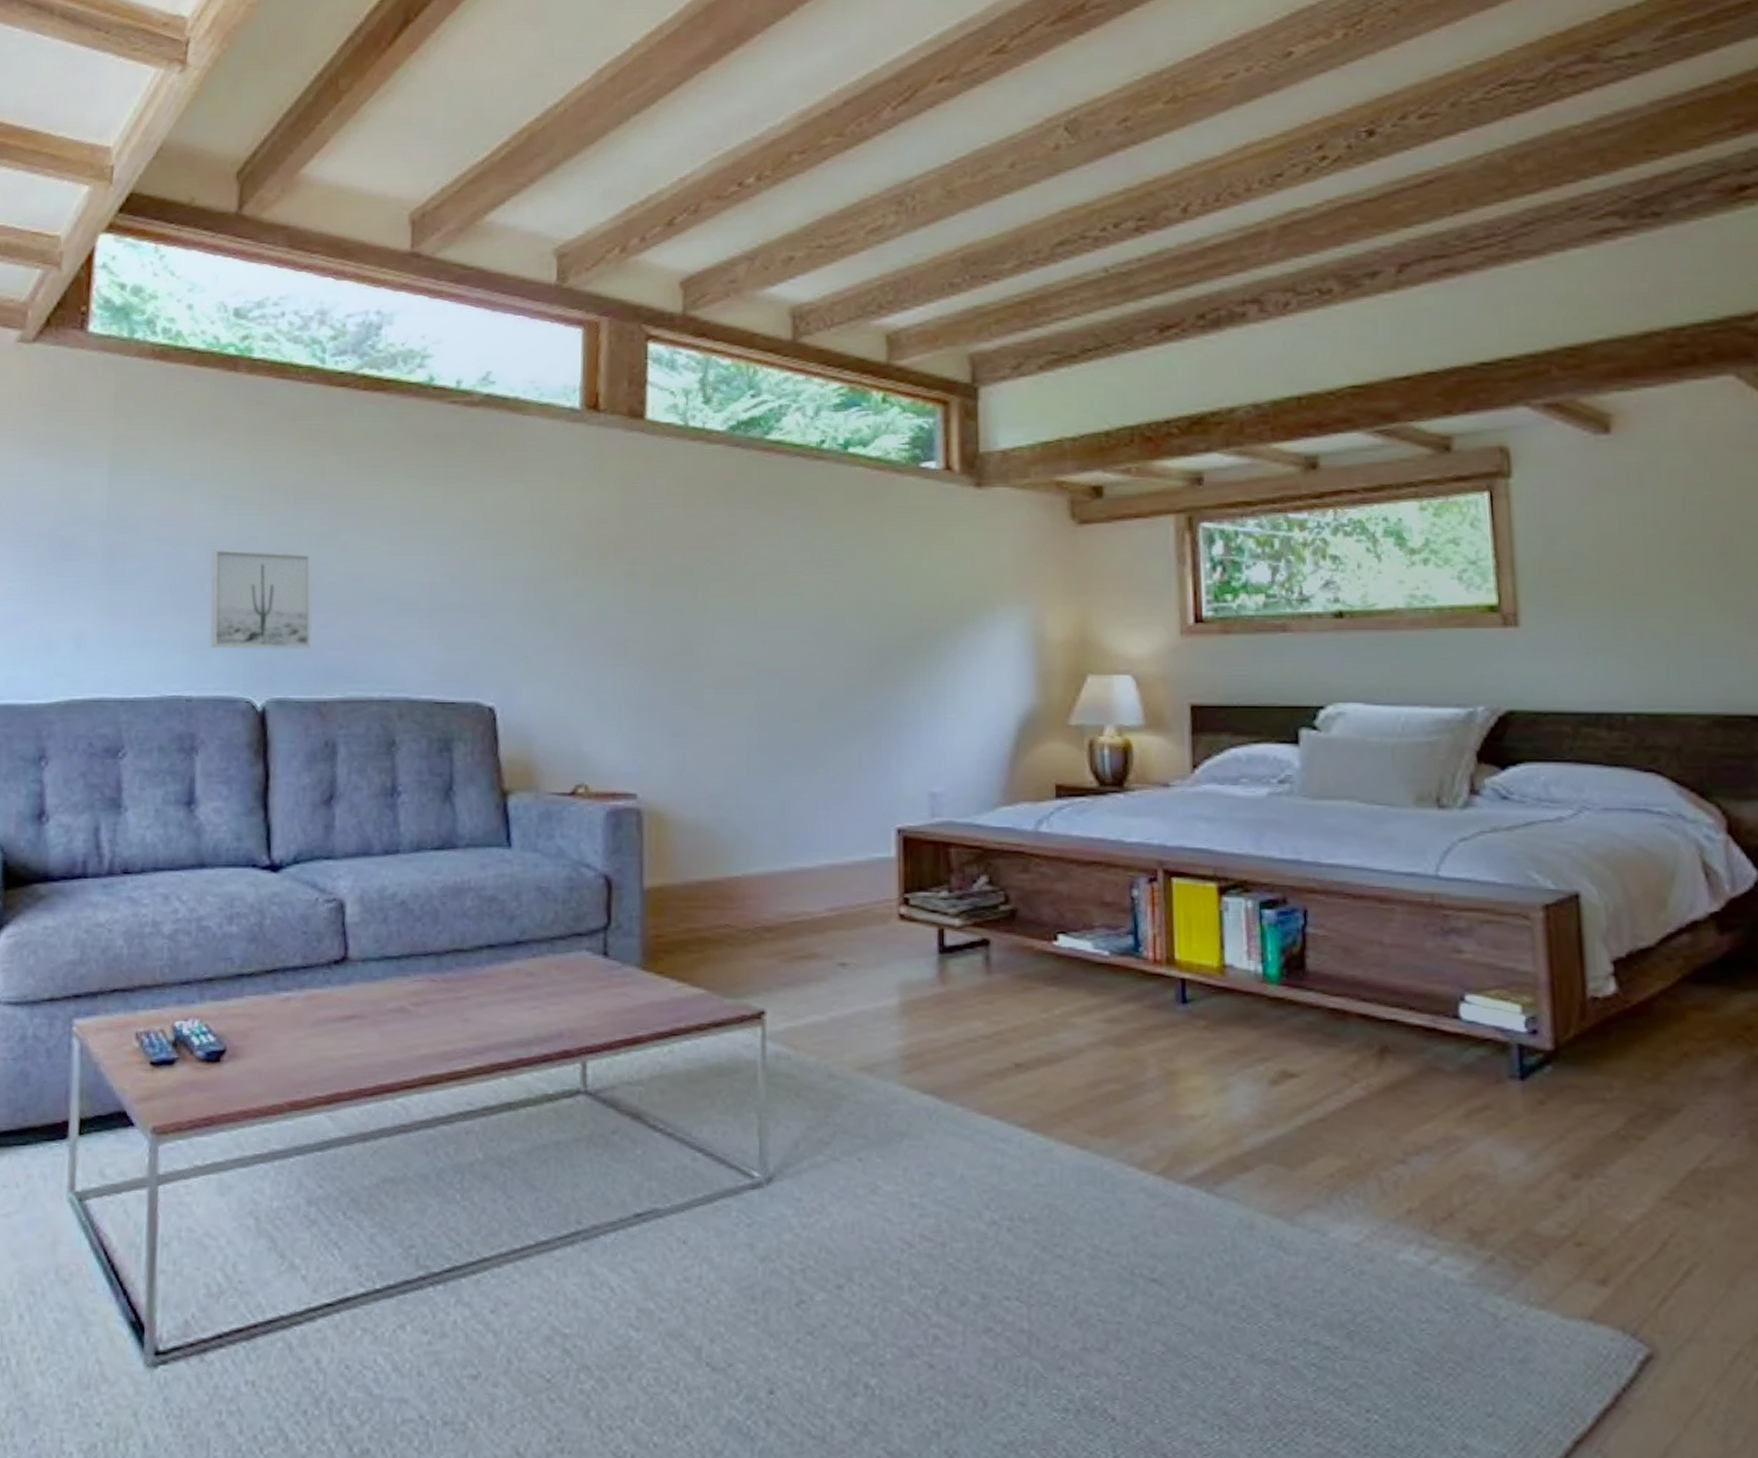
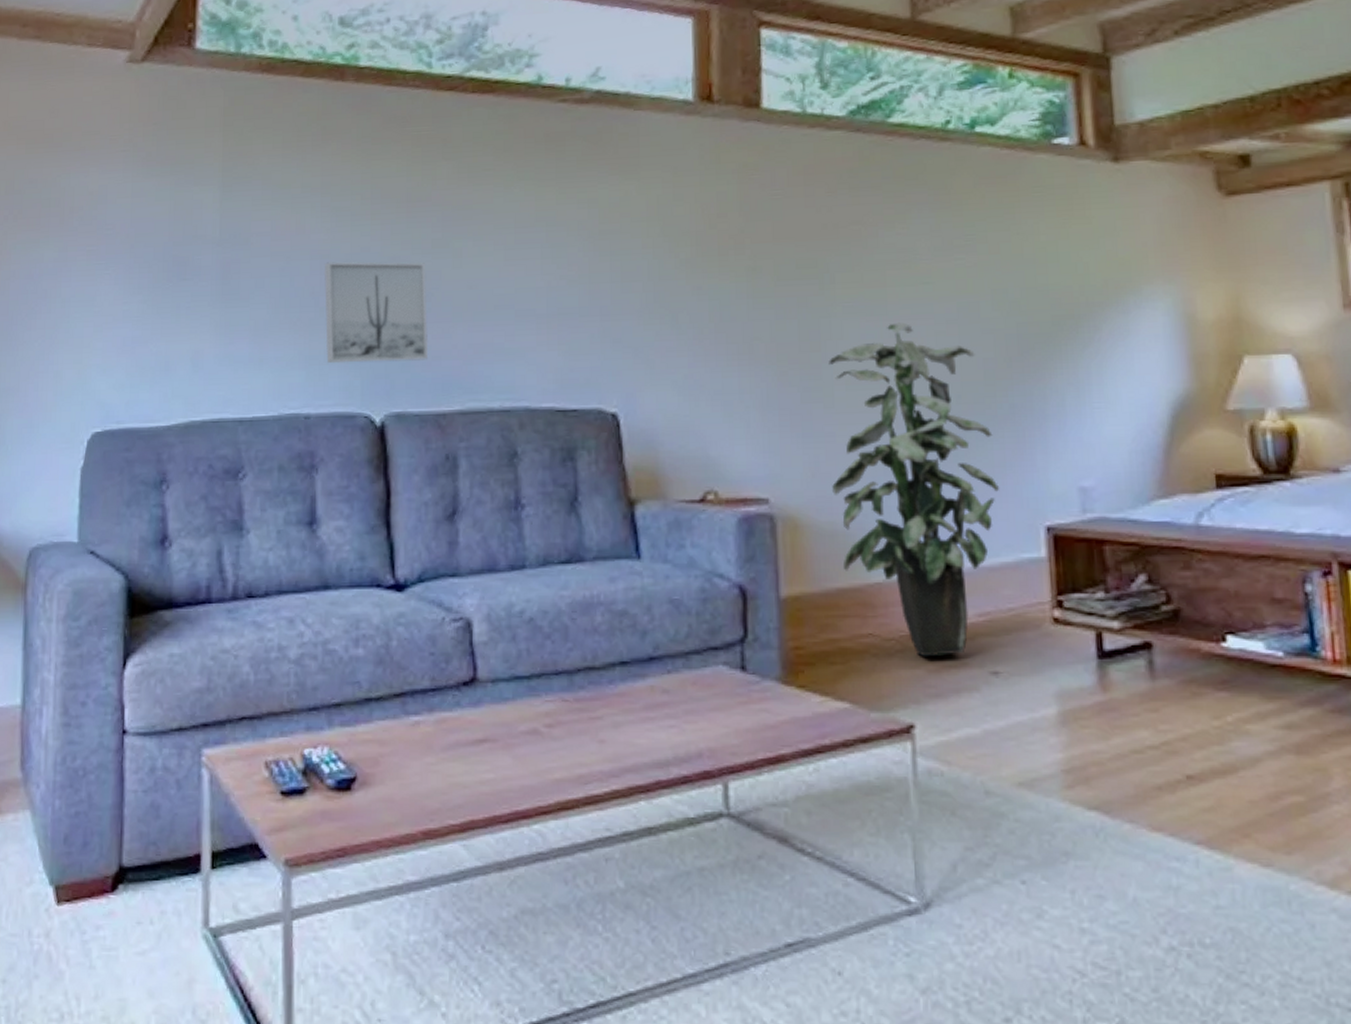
indoor plant: none [697,631,856,948] -> present [829,322,1000,657]

